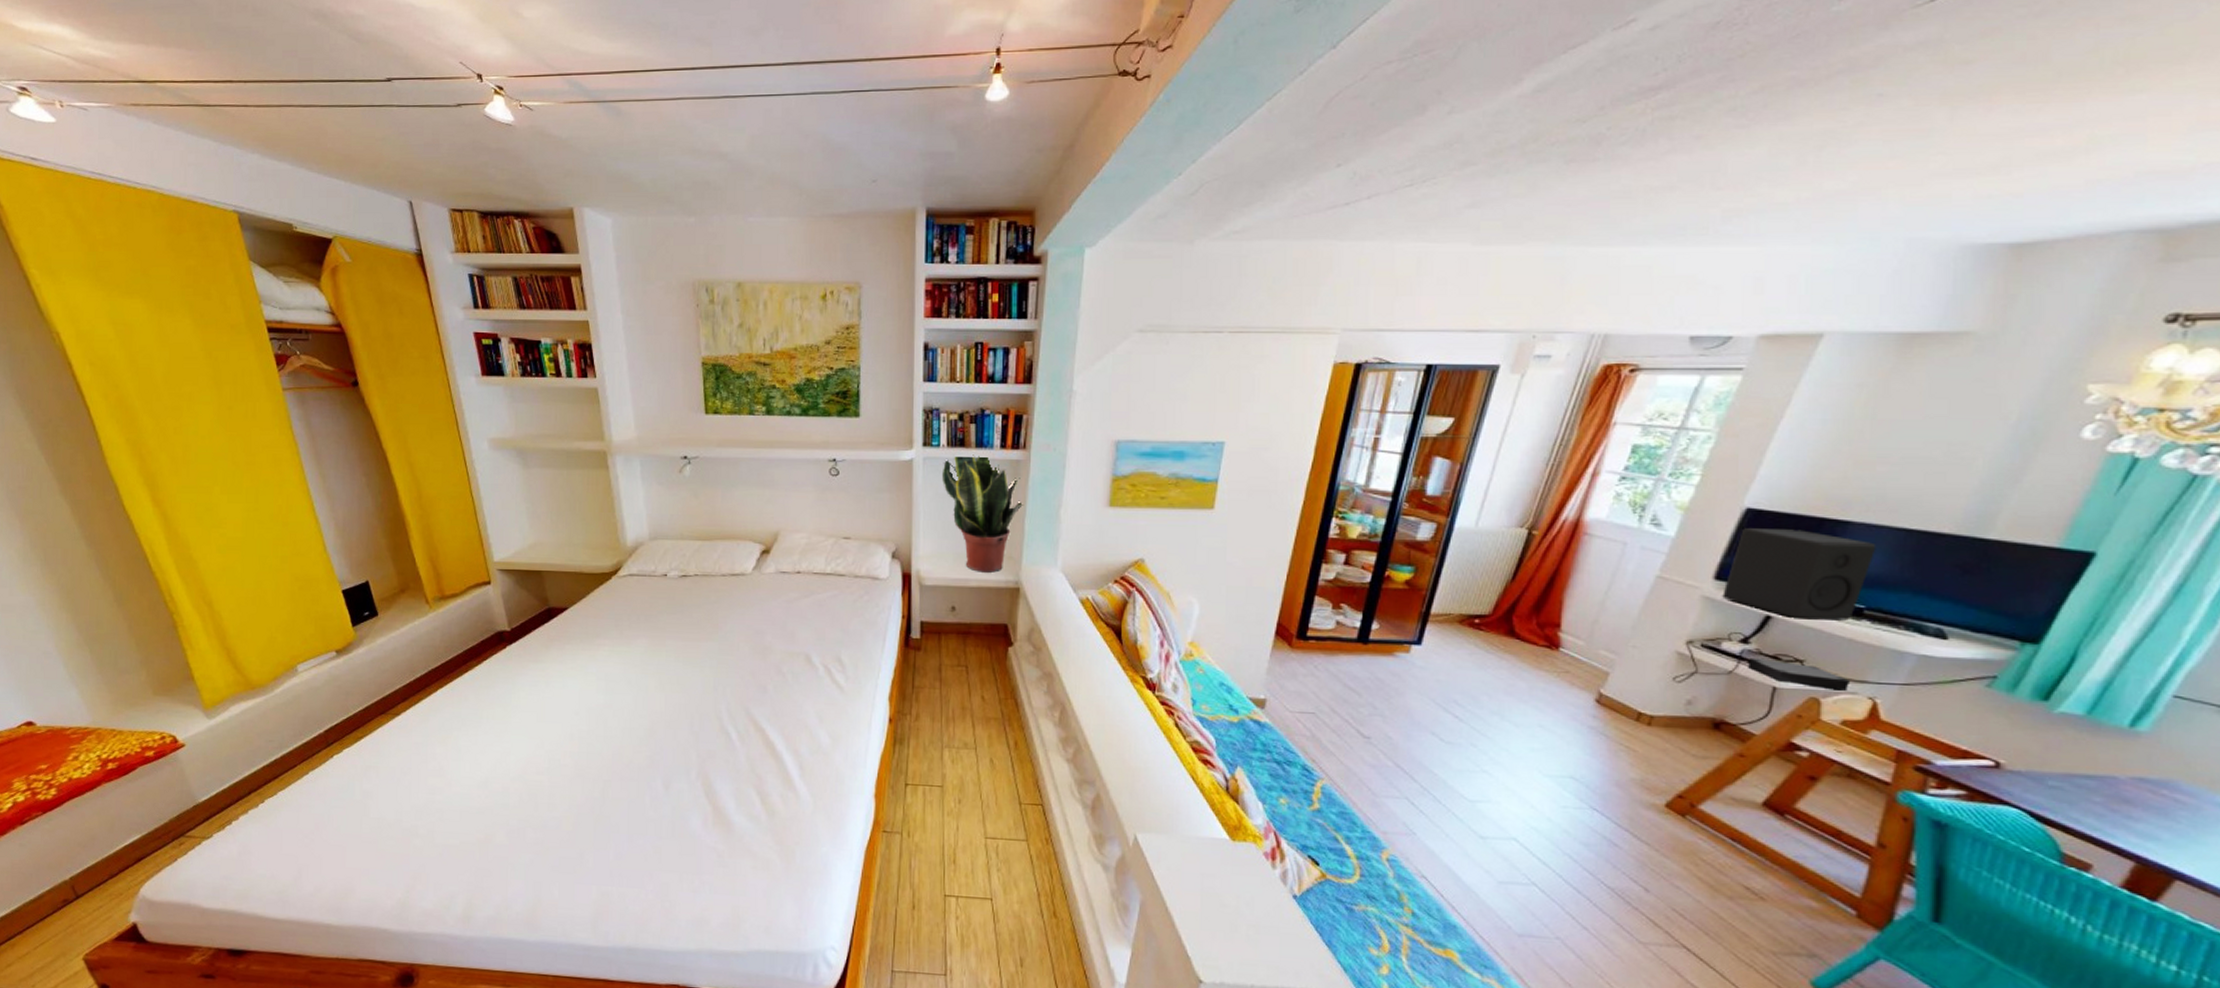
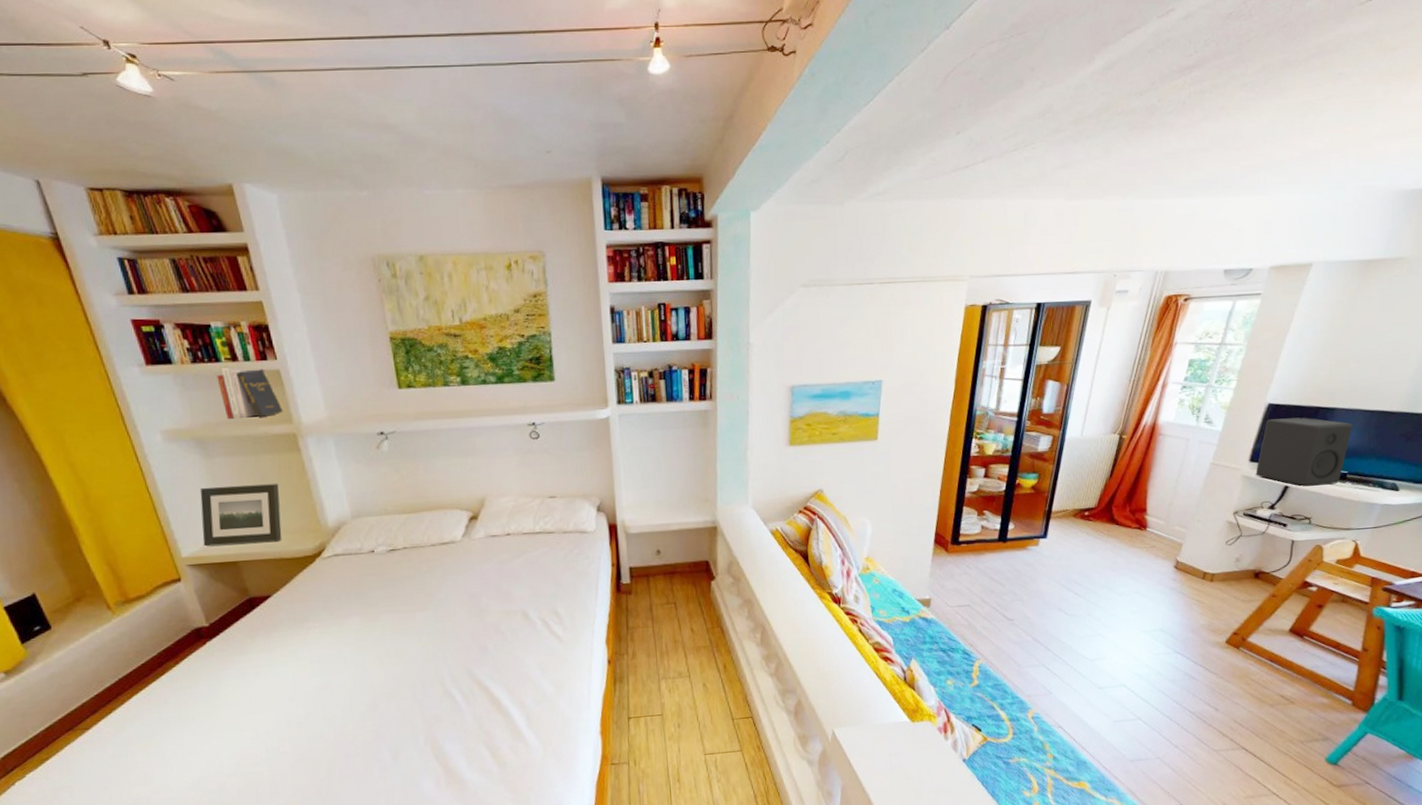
picture frame: none [513,496,585,556] -> present [200,484,282,546]
books: none [541,381,596,433] -> present [217,366,283,420]
potted plant: present [943,454,1023,573] -> none [638,408,713,516]
game console: present [1748,657,1849,691] -> none [1275,519,1340,538]

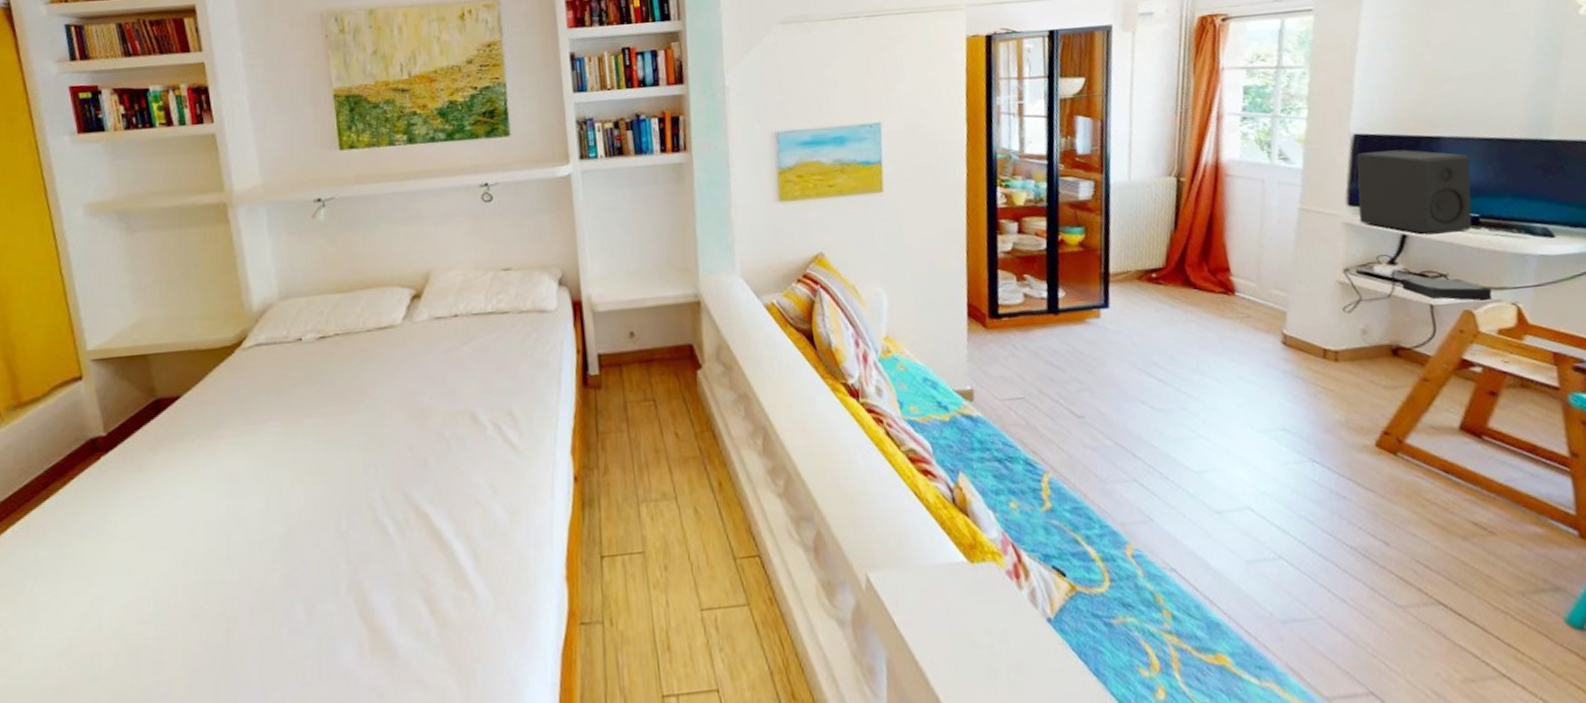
picture frame: present [200,484,282,546] -> none [112,261,201,336]
books: present [217,366,283,420] -> none [149,132,214,190]
game console: none [1275,519,1340,538] -> present [1401,278,1492,300]

